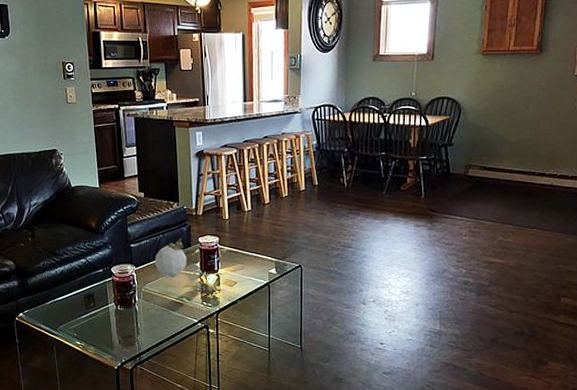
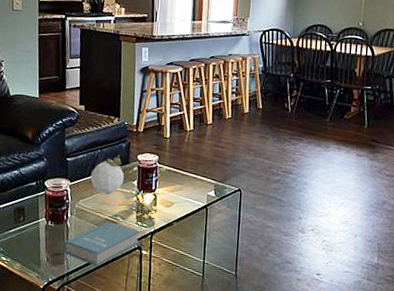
book: none [134,302,205,346] -> present [63,221,140,267]

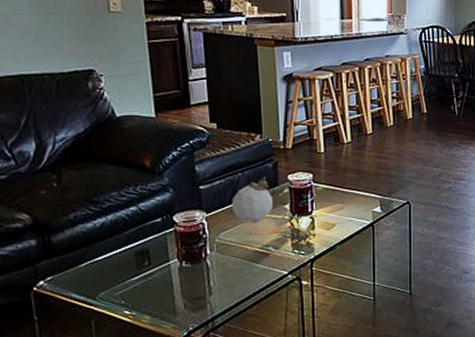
book: present [63,221,140,267] -> none [204,253,297,306]

